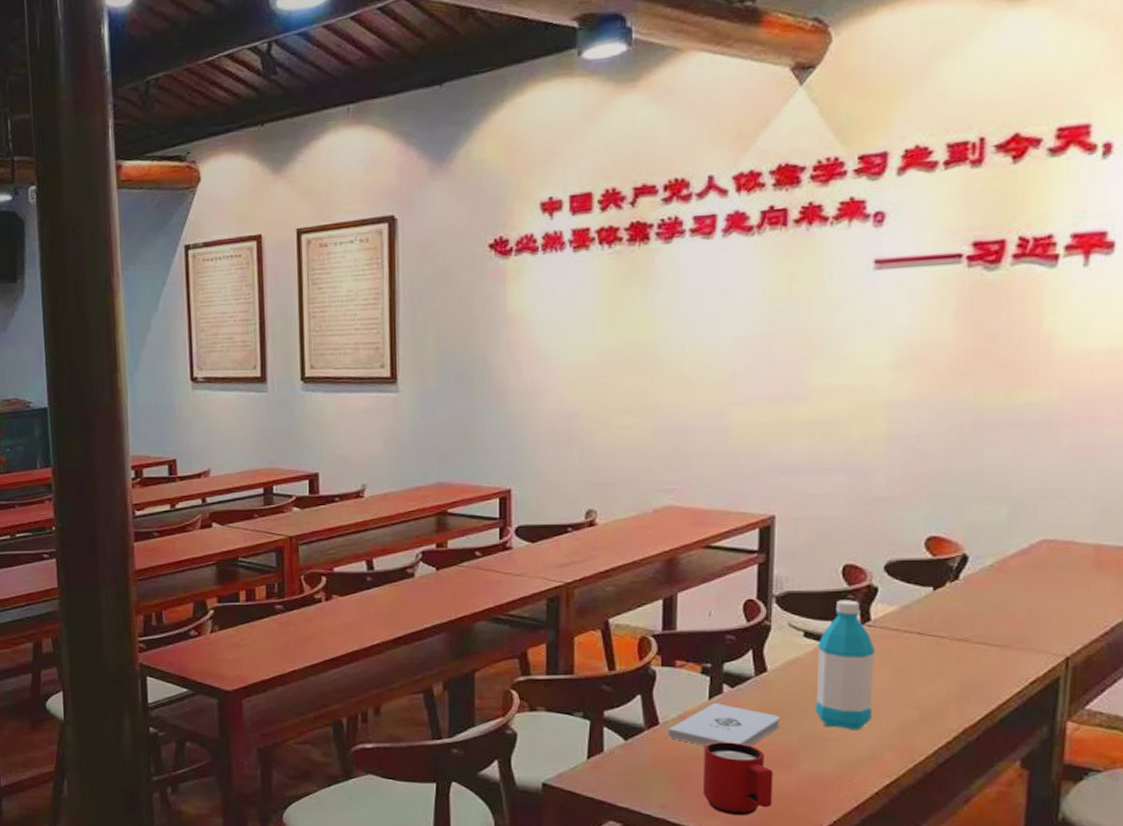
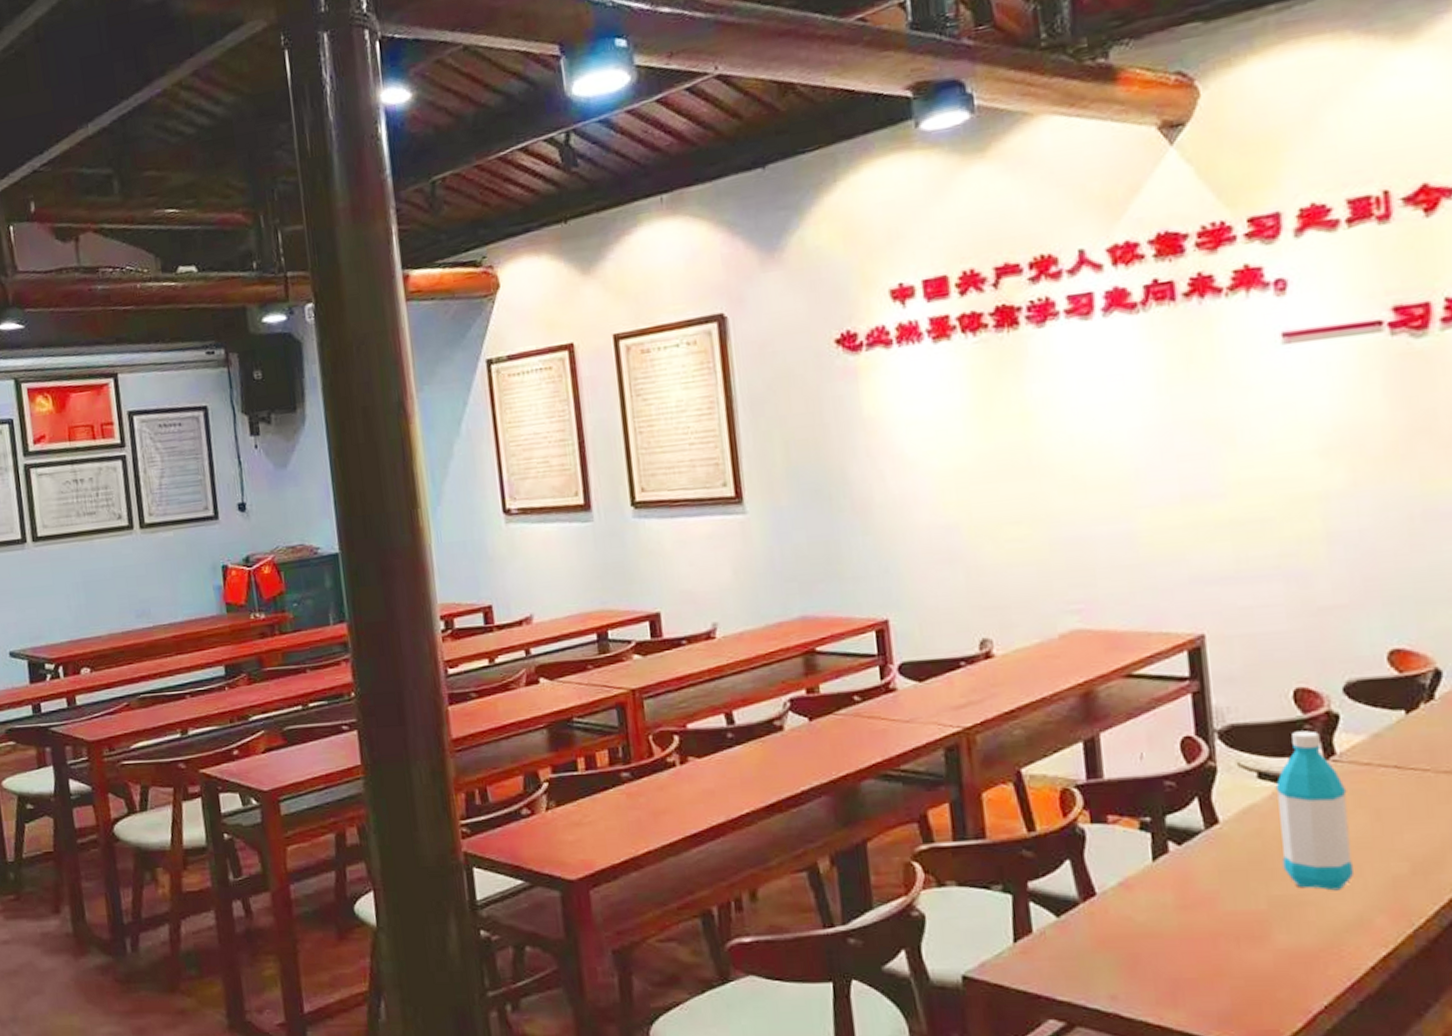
notepad: present [668,703,780,747] -> none [1108,865,1243,919]
mug: present [702,742,773,816] -> none [1154,912,1247,1006]

